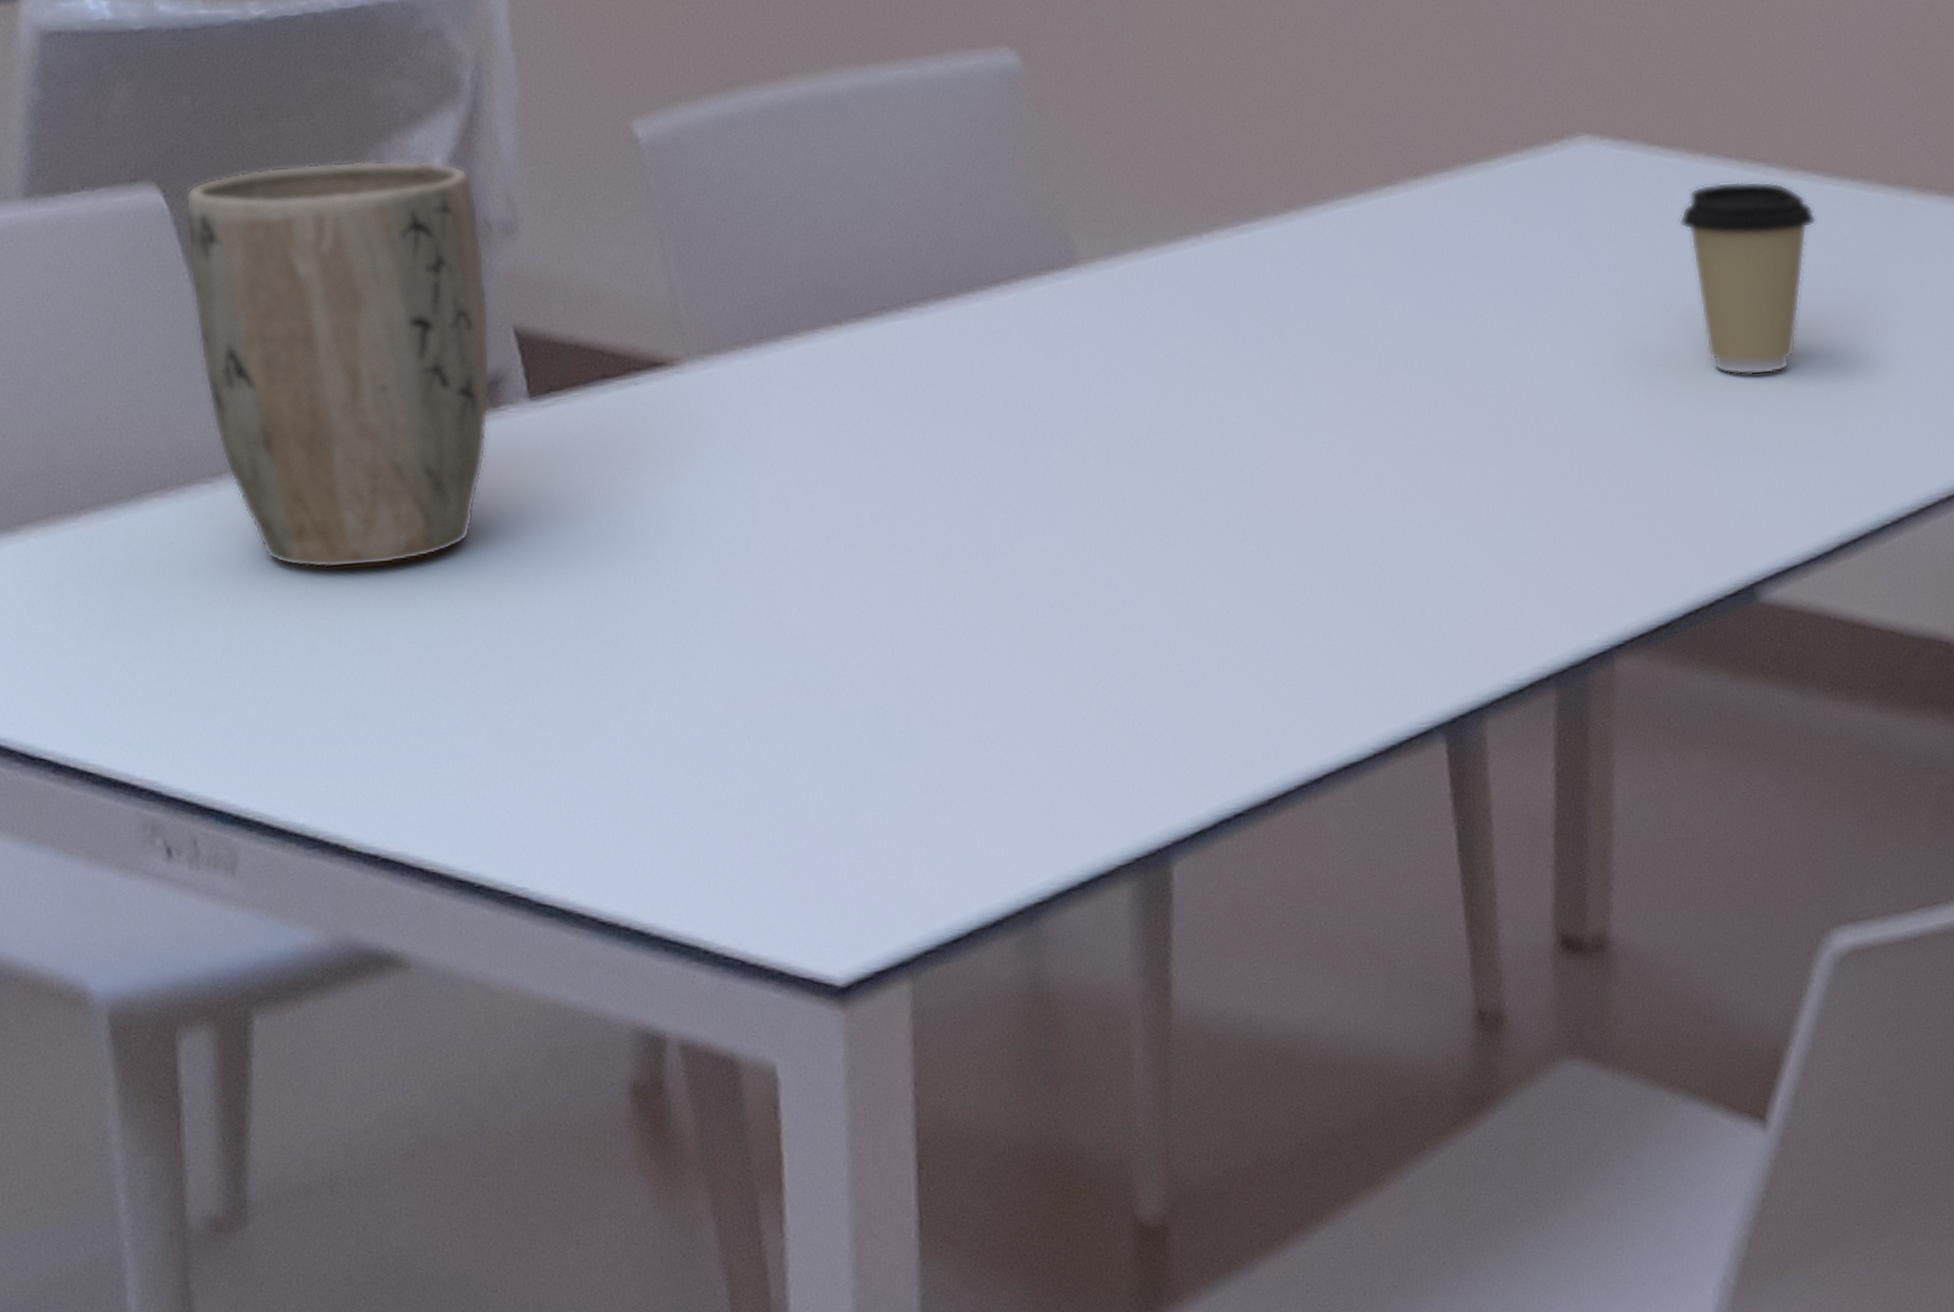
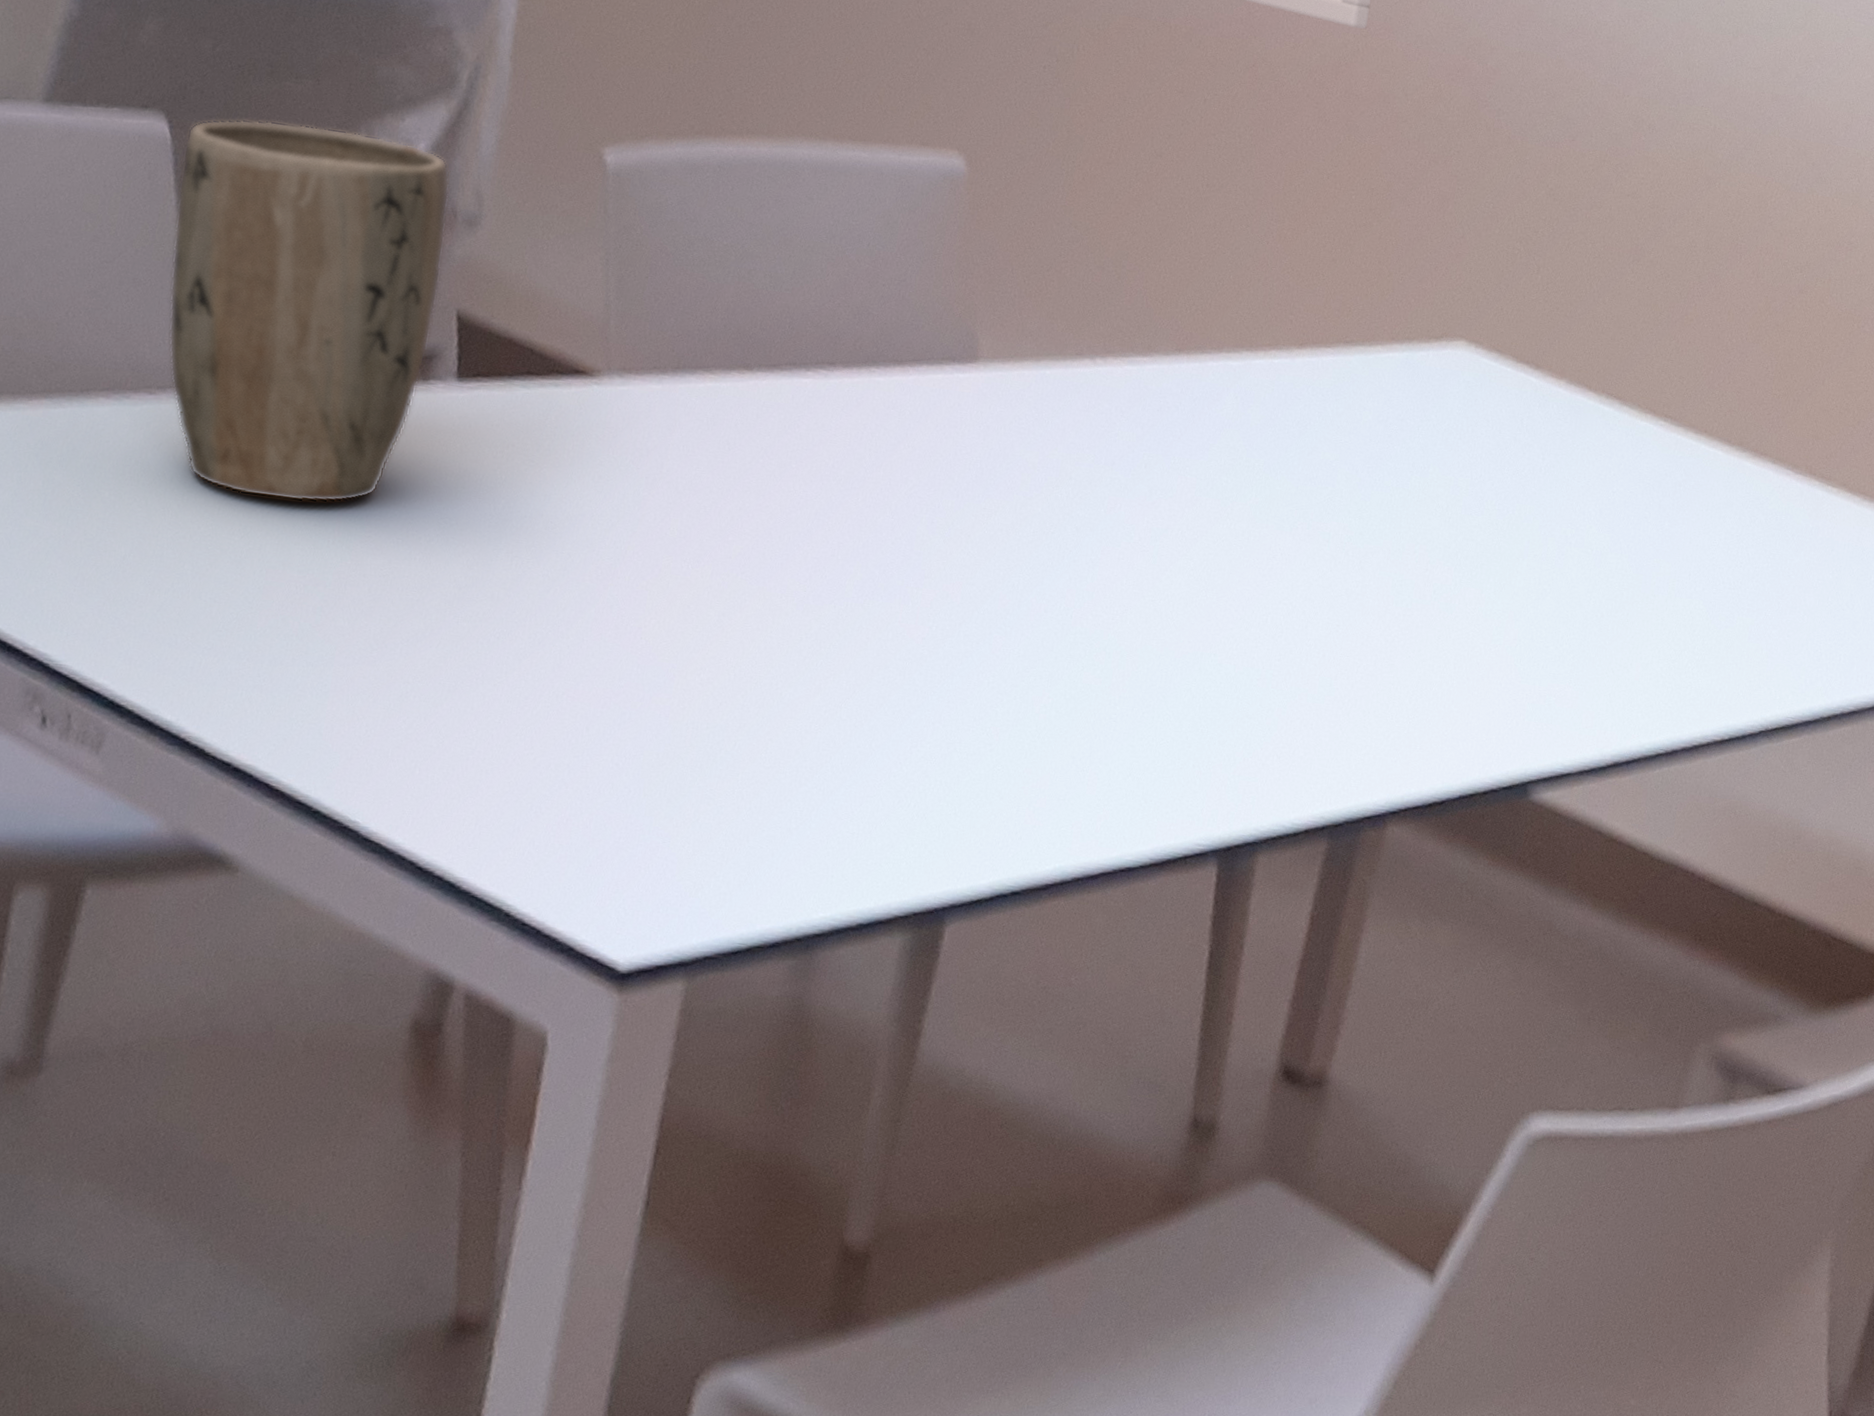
coffee cup: present [1679,181,1817,376] -> none [1530,408,1657,594]

